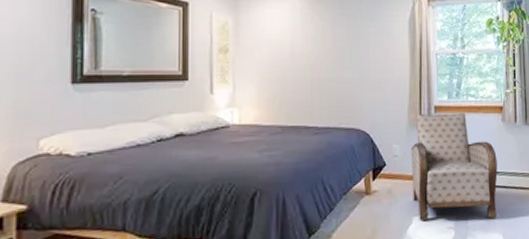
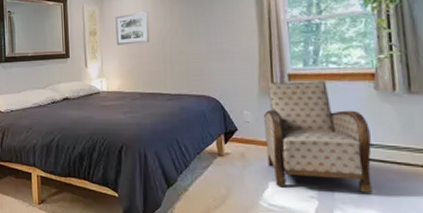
wall art: none [254,29,296,68] -> present [115,11,150,46]

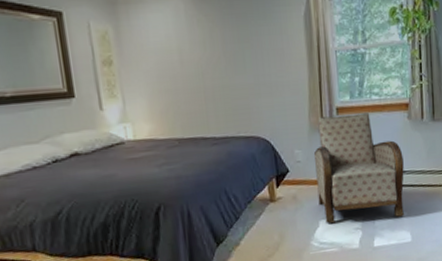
wall art: present [115,11,150,46] -> none [138,34,187,79]

